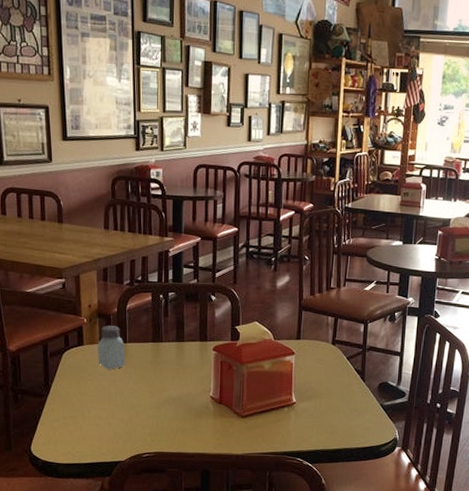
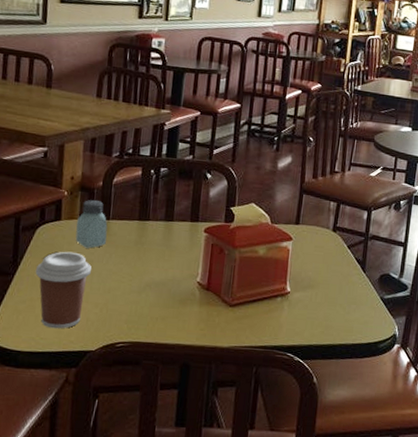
coffee cup: none [65,373,114,443] -> present [35,251,91,329]

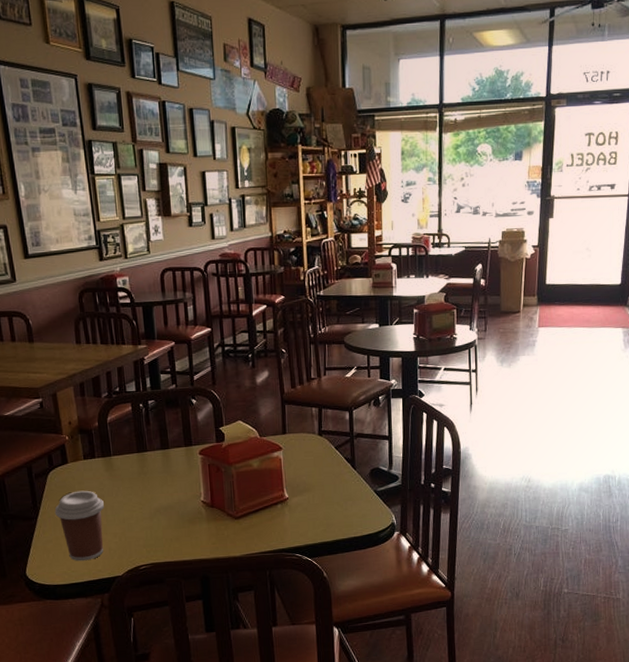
saltshaker: present [75,200,108,248] -> none [81,440,112,485]

